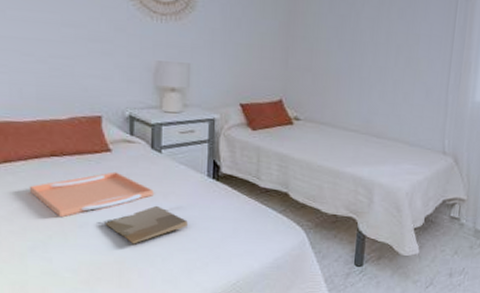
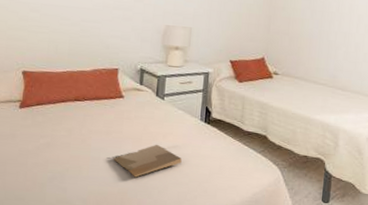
serving tray: present [29,172,154,218] -> none [54,115,156,153]

